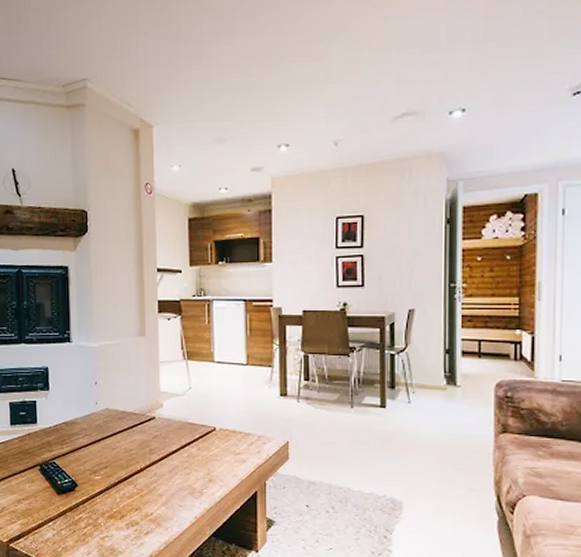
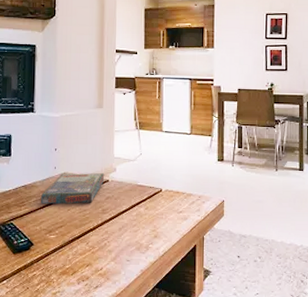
board game: none [83,409,150,443] -> present [41,173,104,204]

